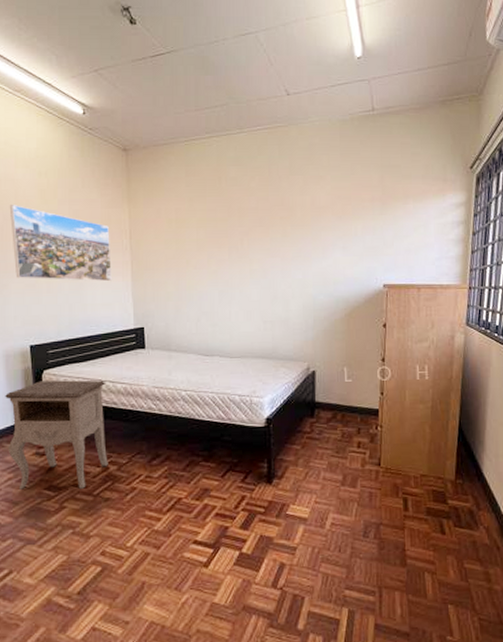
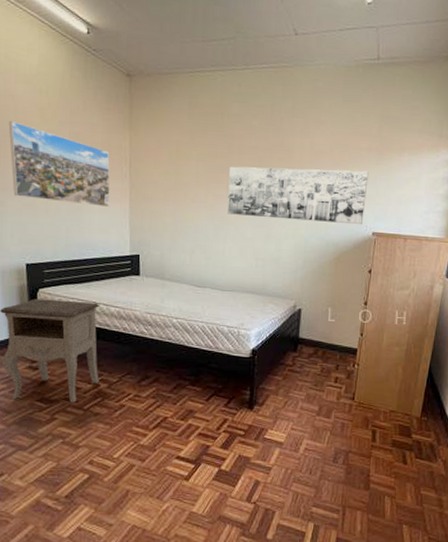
wall art: none [230,223,374,279] -> present [227,166,369,225]

